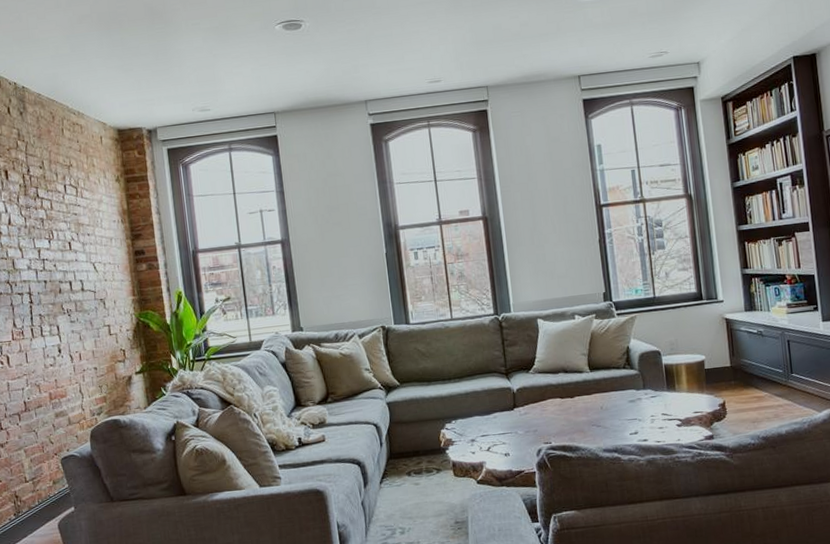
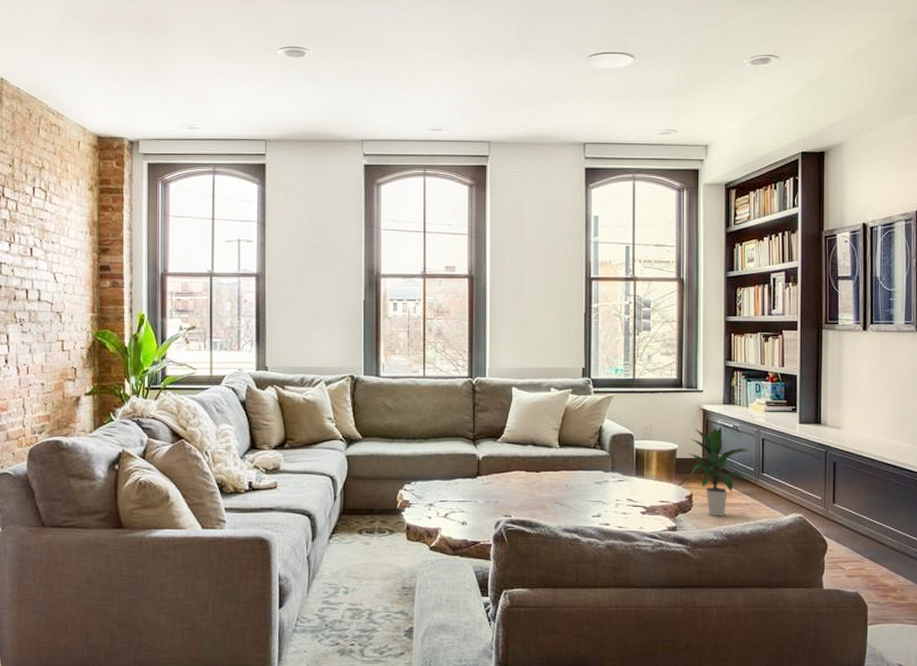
indoor plant: none [709,332,778,421] -> present [677,426,750,516]

